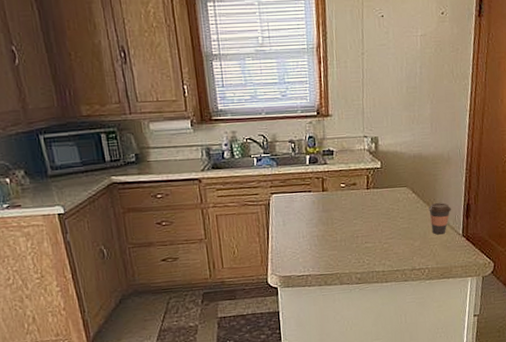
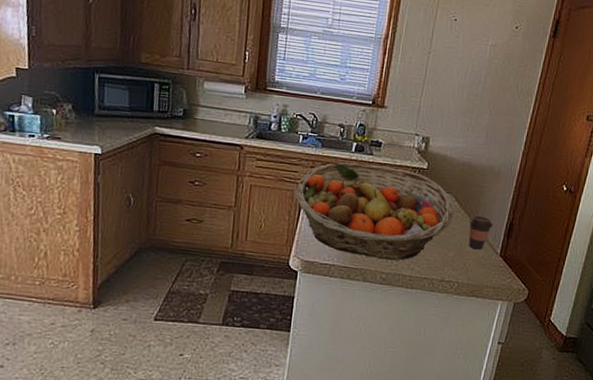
fruit basket: none [259,172,414,261] -> present [294,162,455,260]

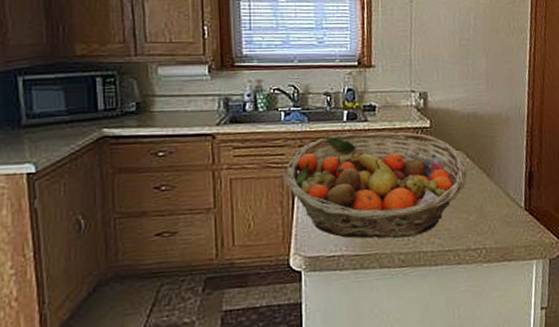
coffee cup: present [468,216,493,250] -> none [485,169,511,208]

